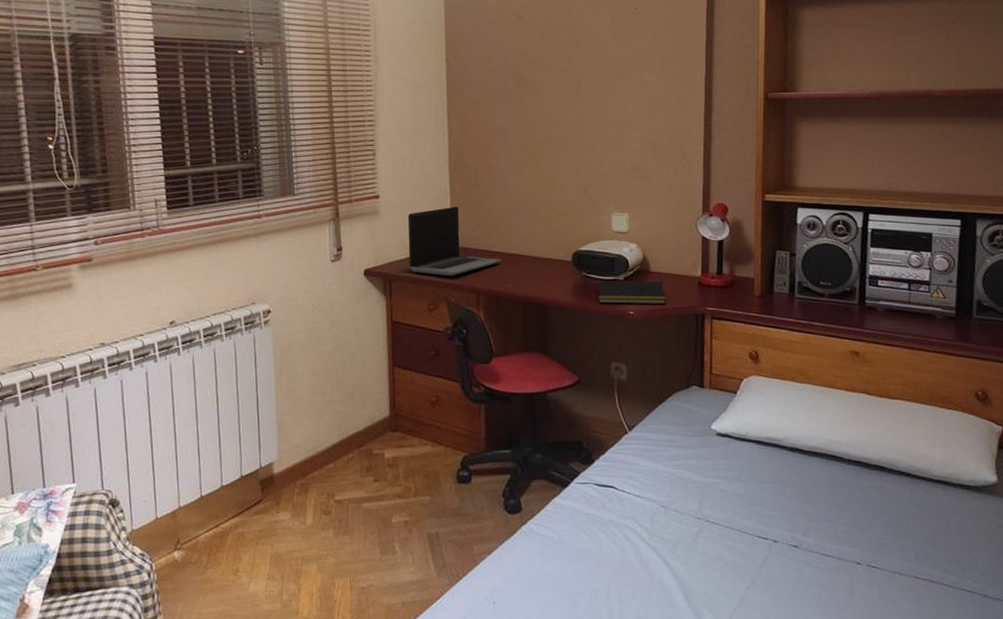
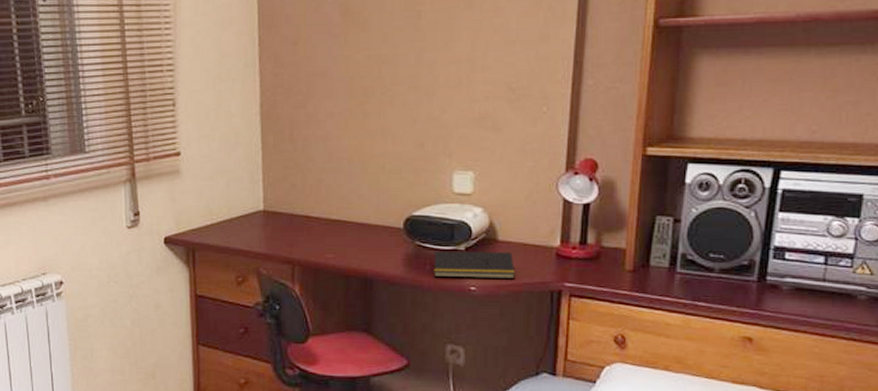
laptop computer: present [407,206,501,276] -> none [212,164,320,244]

